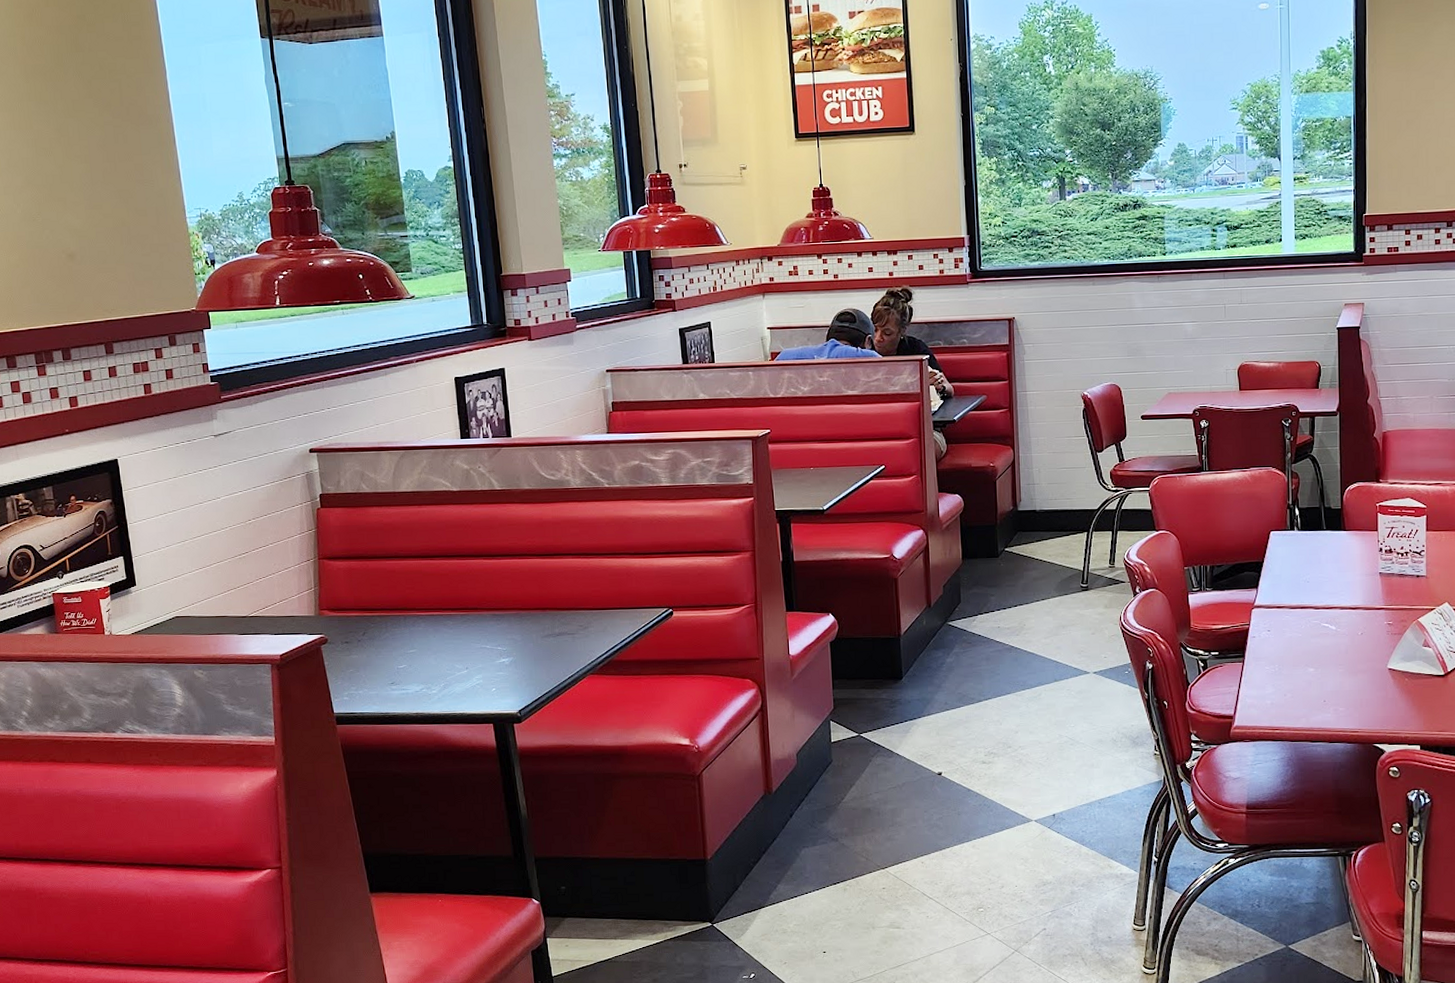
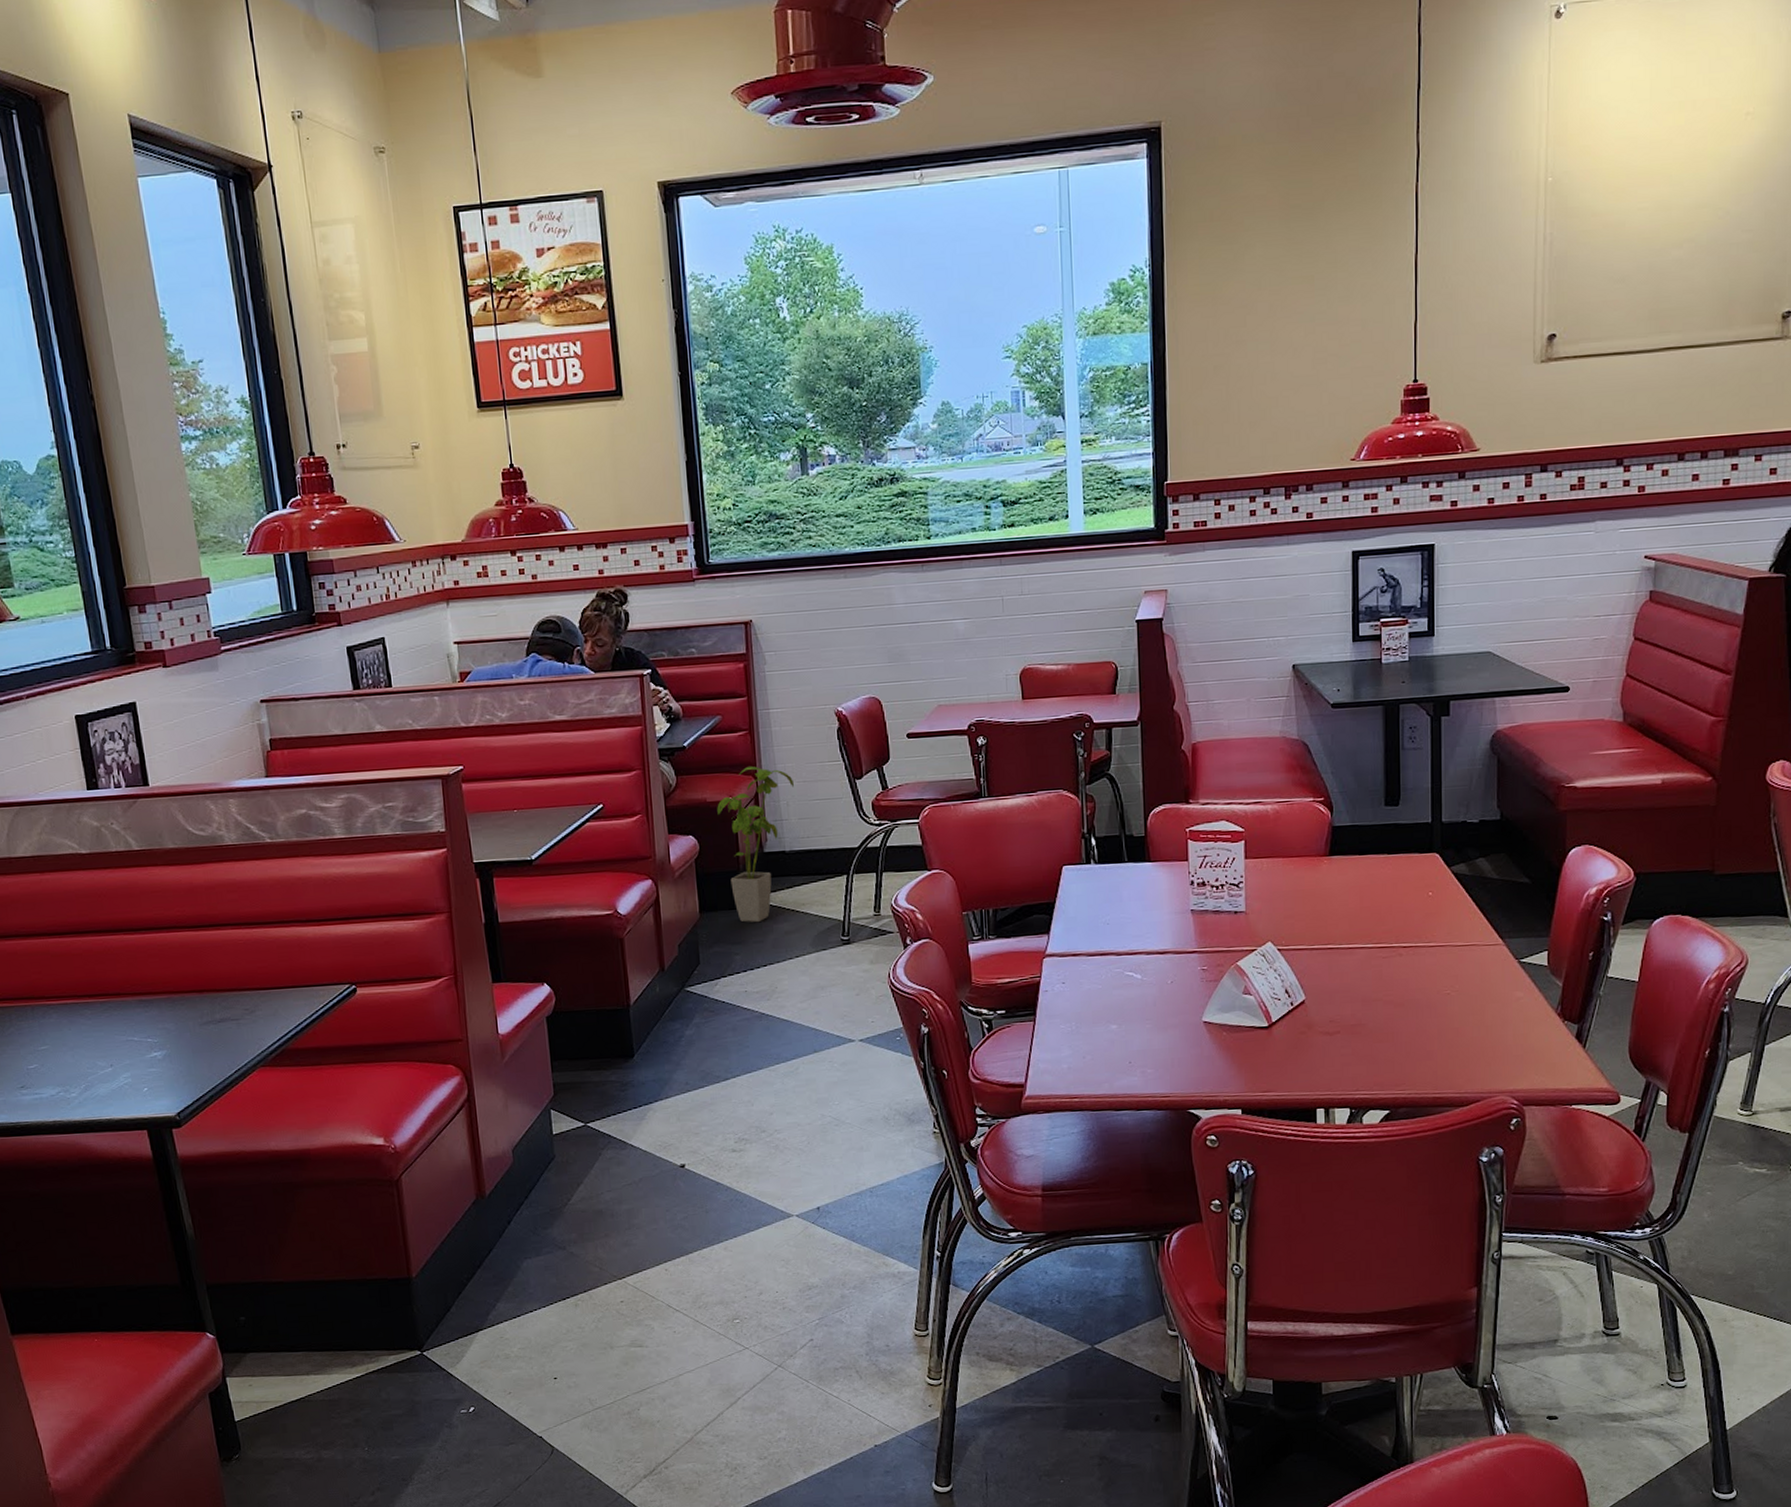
house plant: none [980,439,1045,570] -> present [717,766,794,923]

